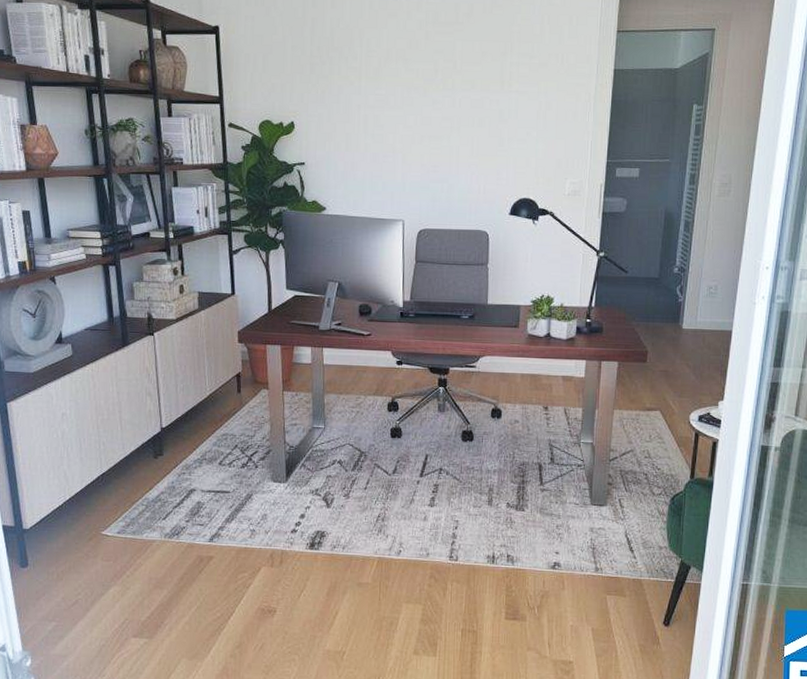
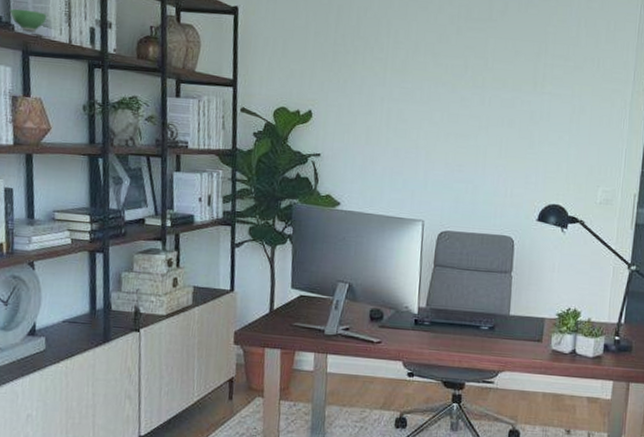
bowl: none [10,41,44,63] -> present [9,8,47,33]

